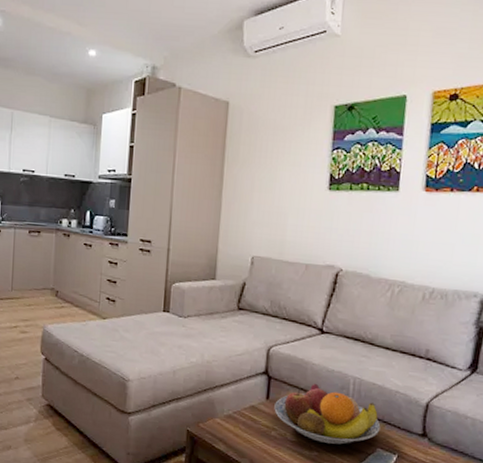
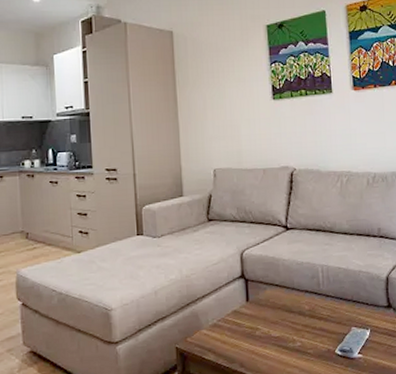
fruit bowl: present [274,383,381,445] -> none [255,277,352,333]

